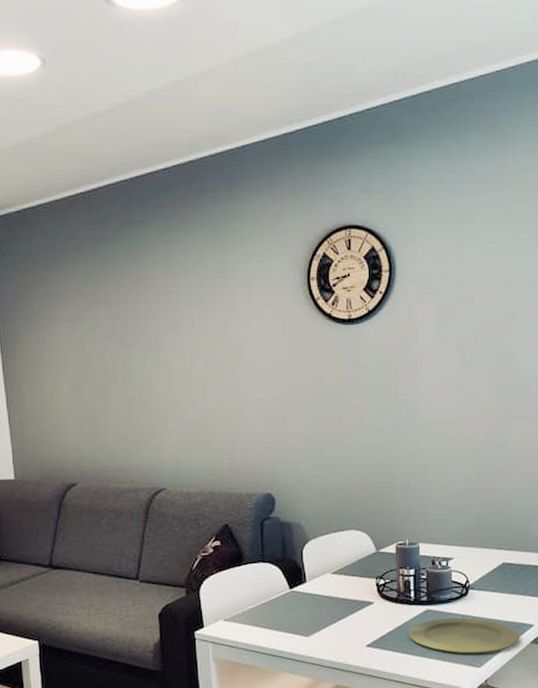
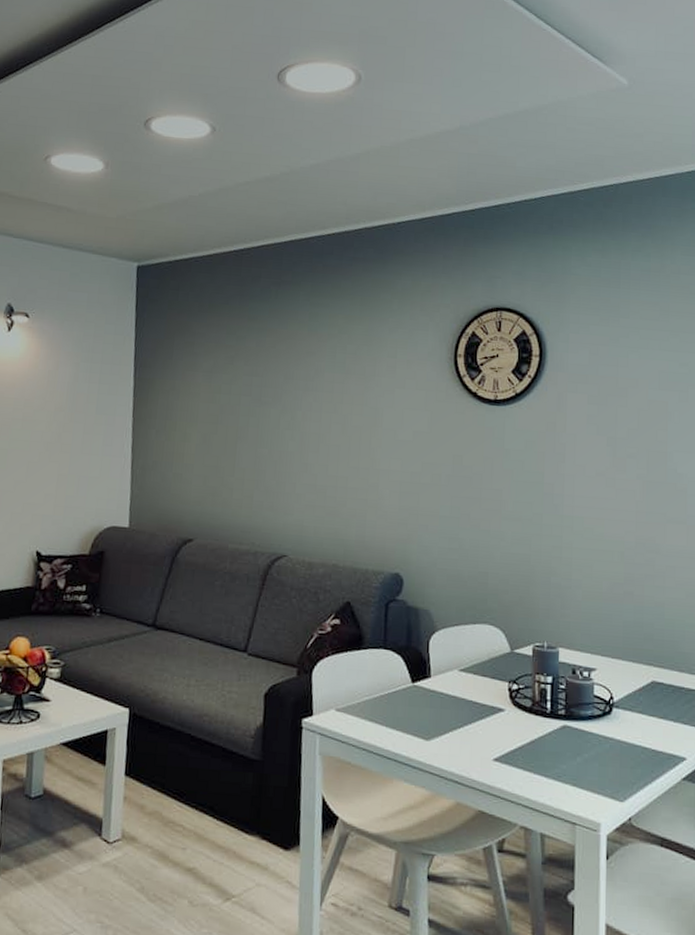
plate: present [409,618,520,654] -> none [542,738,670,786]

